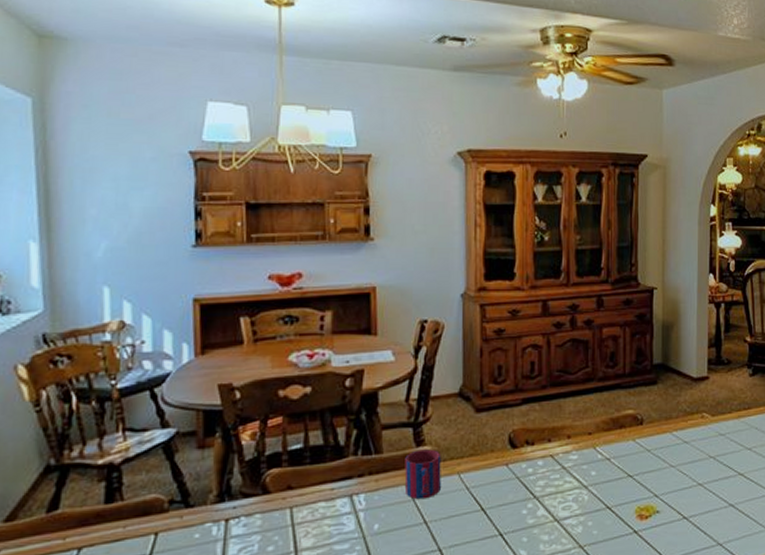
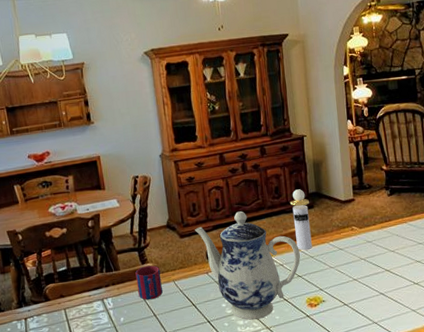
teapot: none [497,381,635,534] -> present [195,211,301,320]
perfume bottle: none [627,358,652,441] -> present [289,189,313,251]

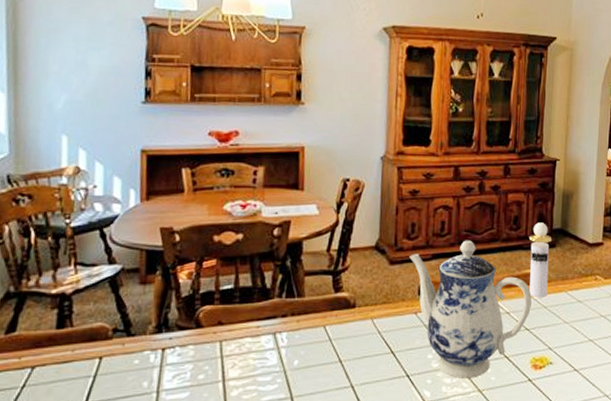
mug: present [135,265,163,300] -> none [323,296,357,340]

